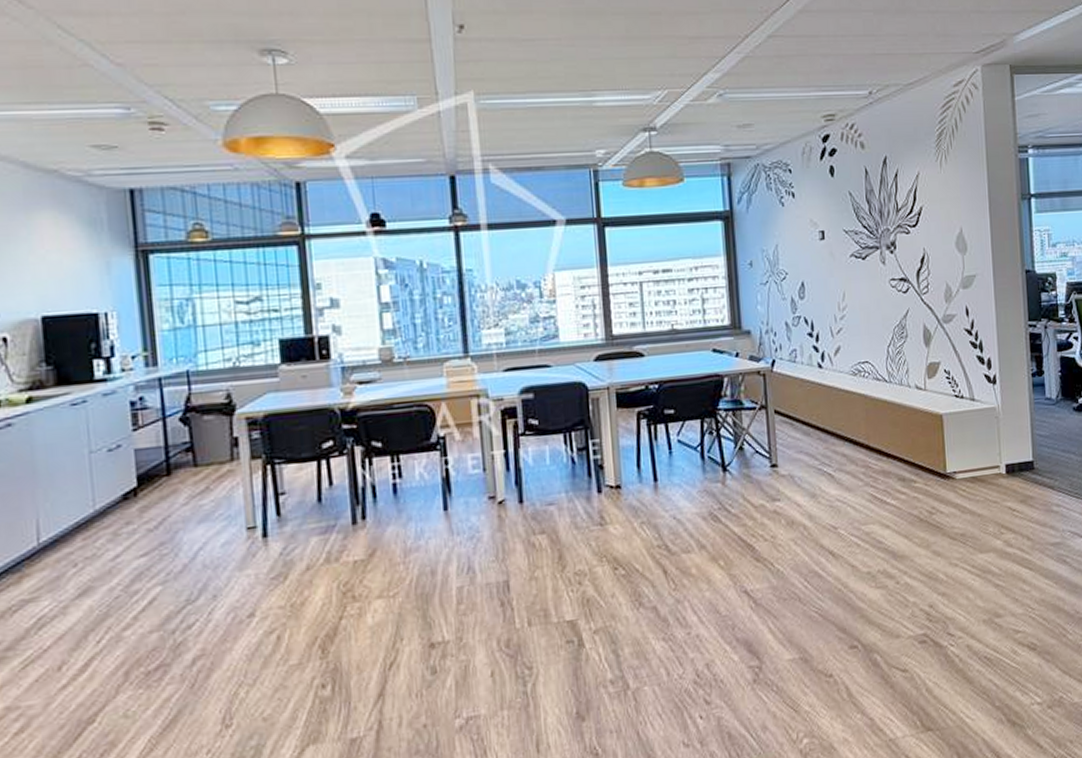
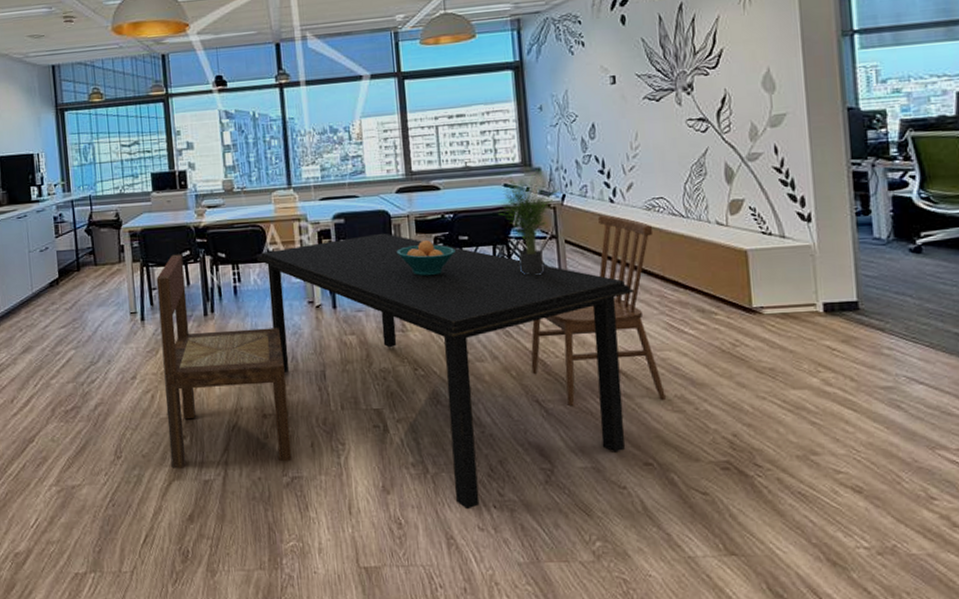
dining chair: none [285,445,467,730] -> present [156,254,292,469]
dining table: none [424,408,841,726] -> present [257,233,634,510]
fruit bowl: none [594,416,661,459] -> present [396,240,456,277]
potted plant: none [707,331,770,451] -> present [498,168,560,275]
dining chair: none [739,381,871,594] -> present [531,214,667,407]

